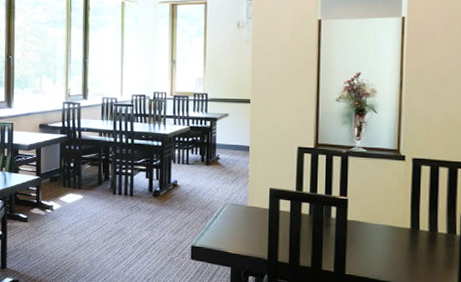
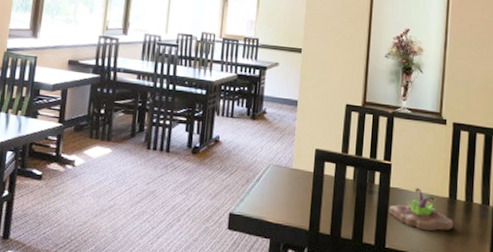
succulent planter: none [347,220,417,260] -> present [389,188,454,232]

